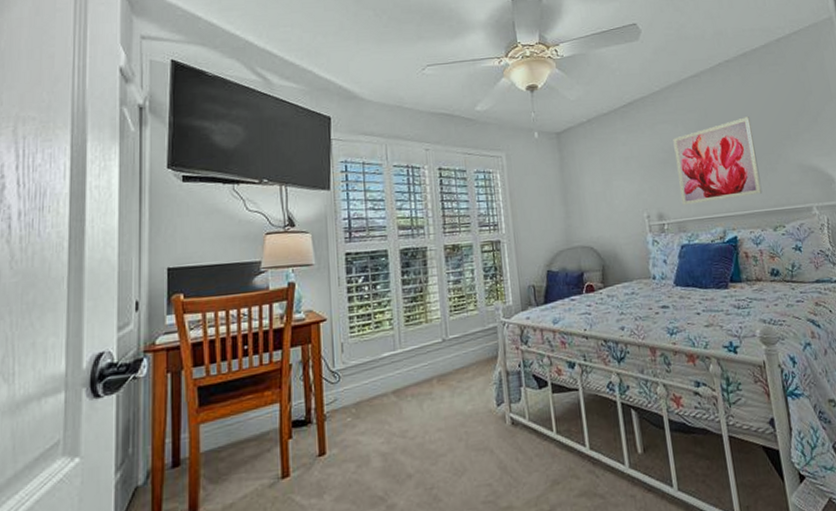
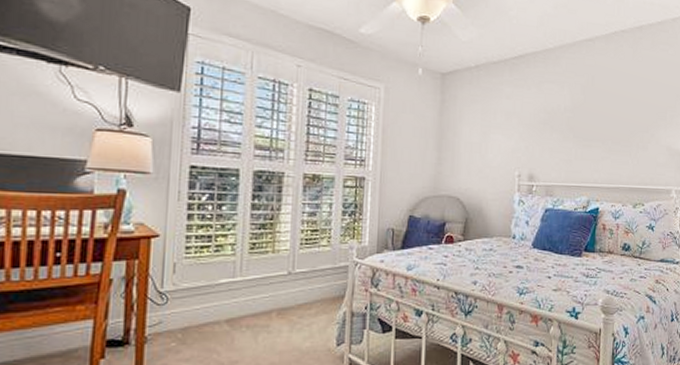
wall art: present [673,117,763,205] -> none [554,91,633,171]

